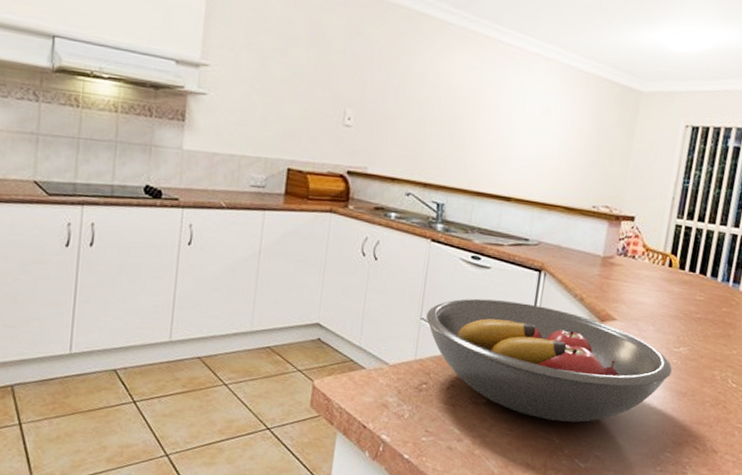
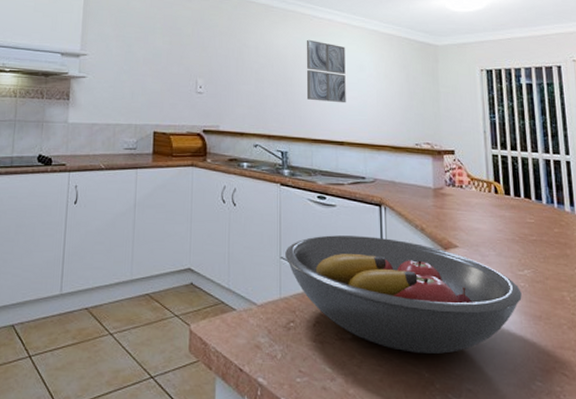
wall art: none [475,70,532,153] -> present [306,39,346,103]

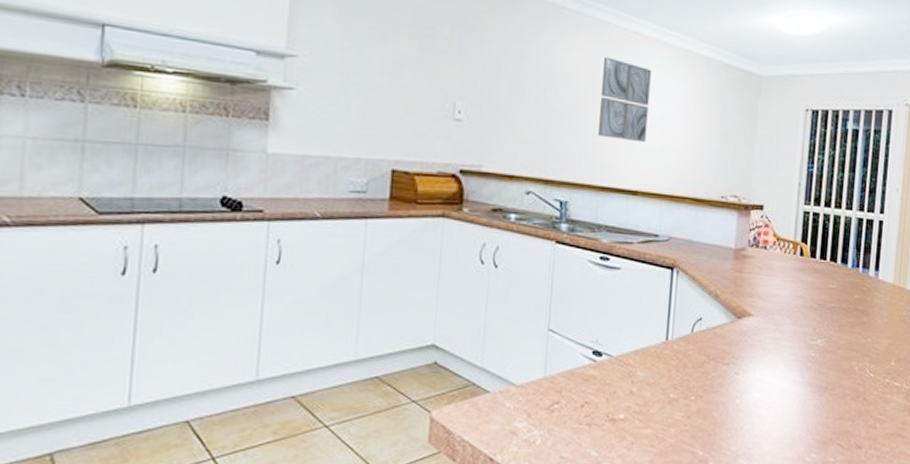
fruit bowl: present [285,235,522,354] -> none [555,303,811,431]

